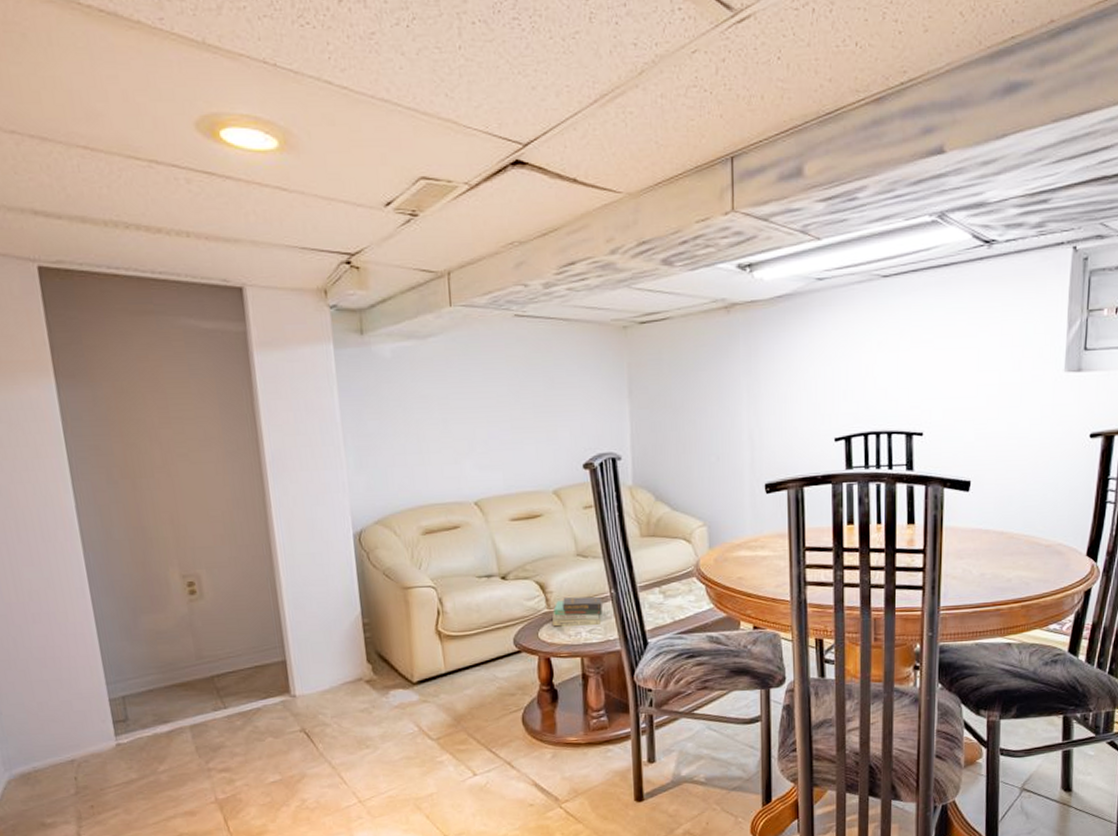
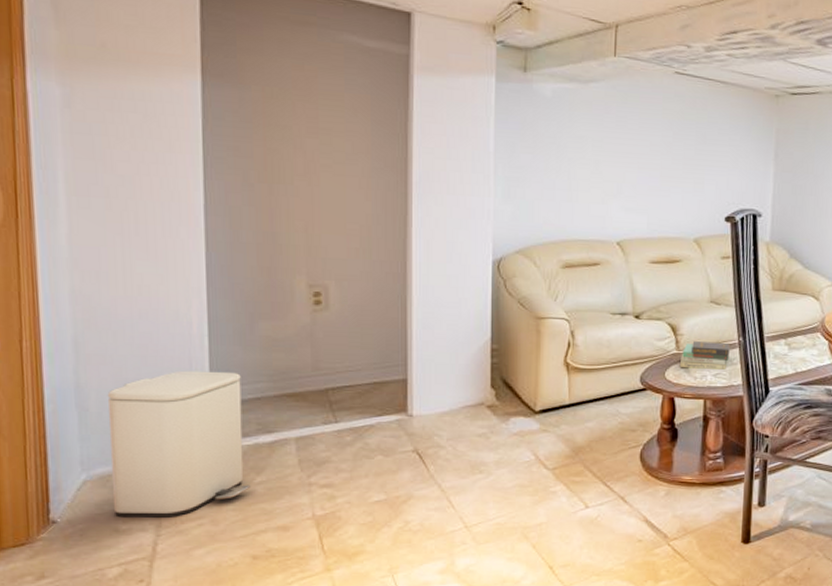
pedal bin: none [16,667,156,812] -> present [107,370,251,518]

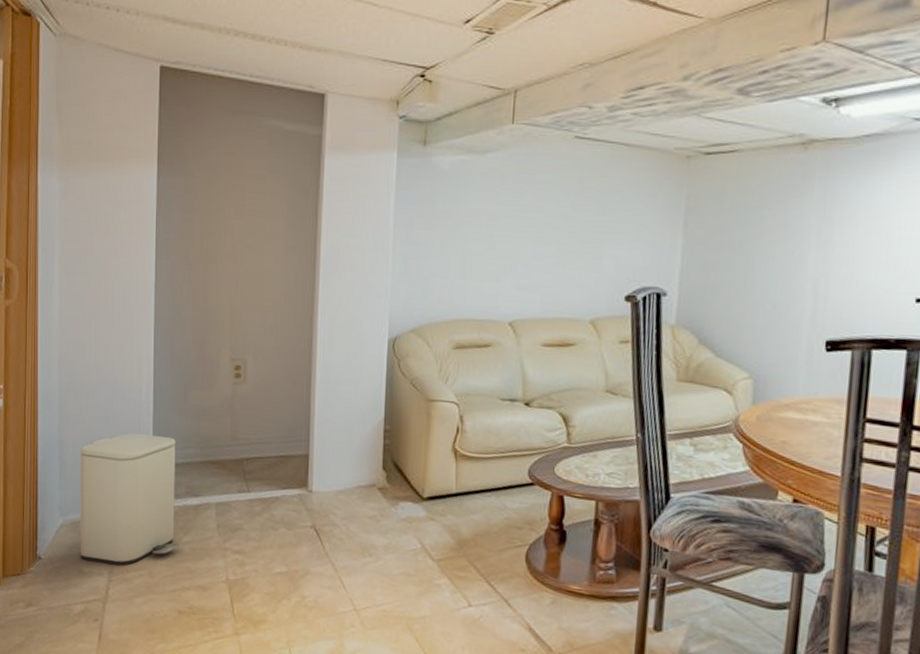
books: present [679,341,731,371] -> none [570,434,628,470]

